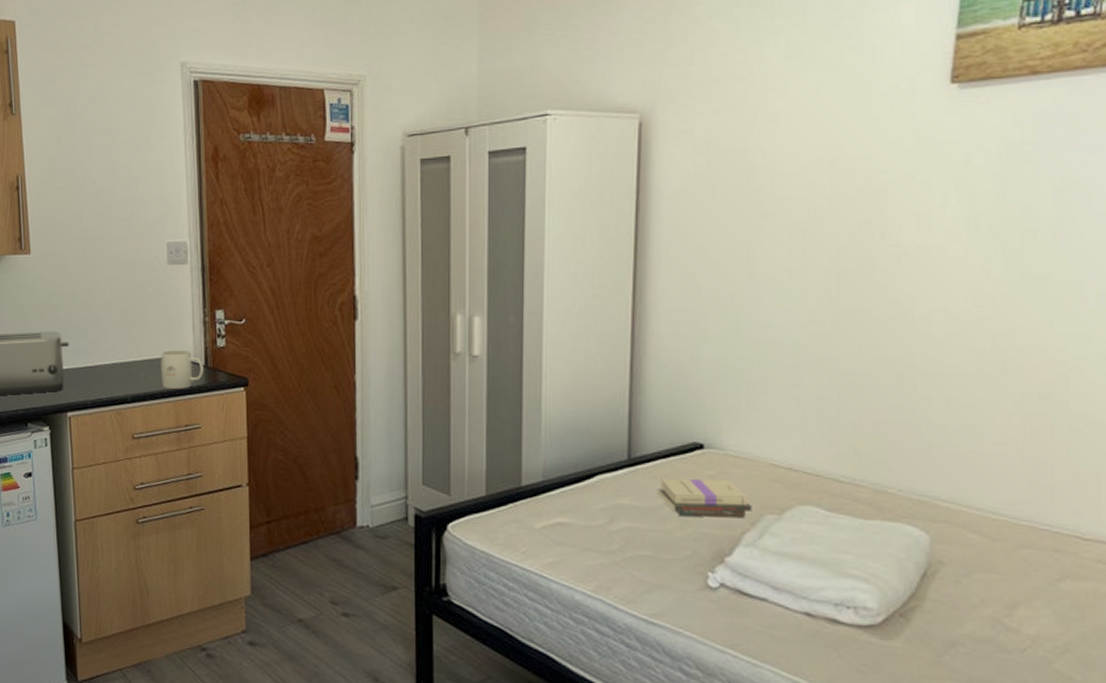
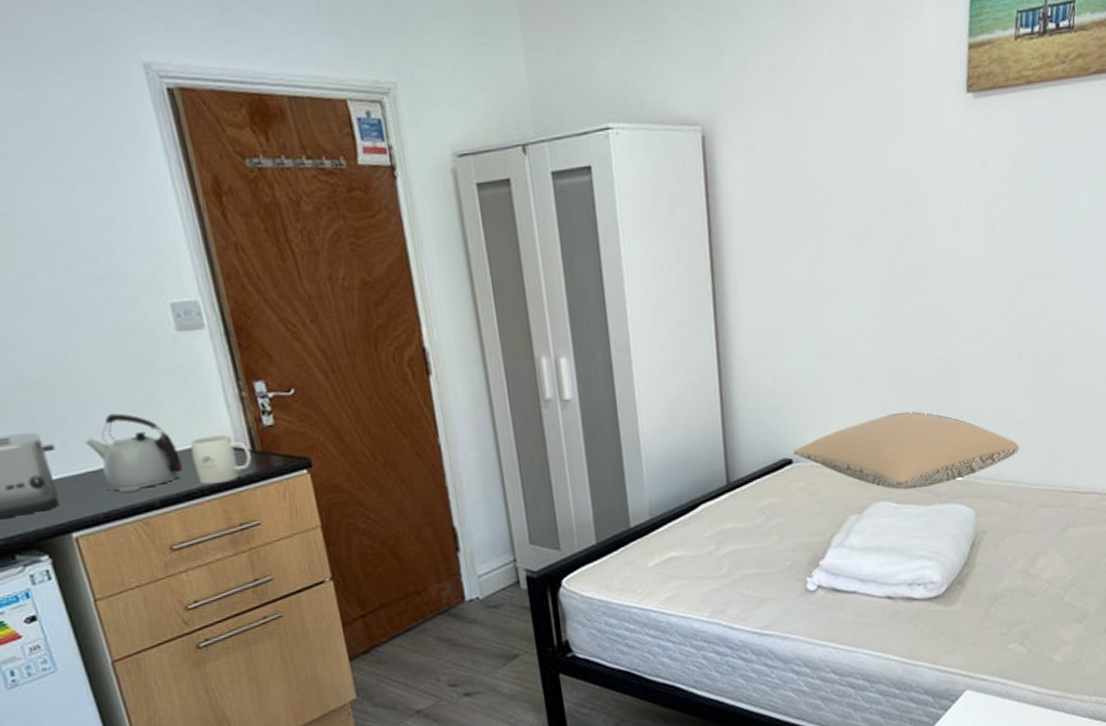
kettle: none [89,324,152,386] -> present [85,413,183,493]
books: present [657,478,752,518] -> none [756,489,838,530]
pillow: none [705,413,996,499] -> present [793,411,1018,490]

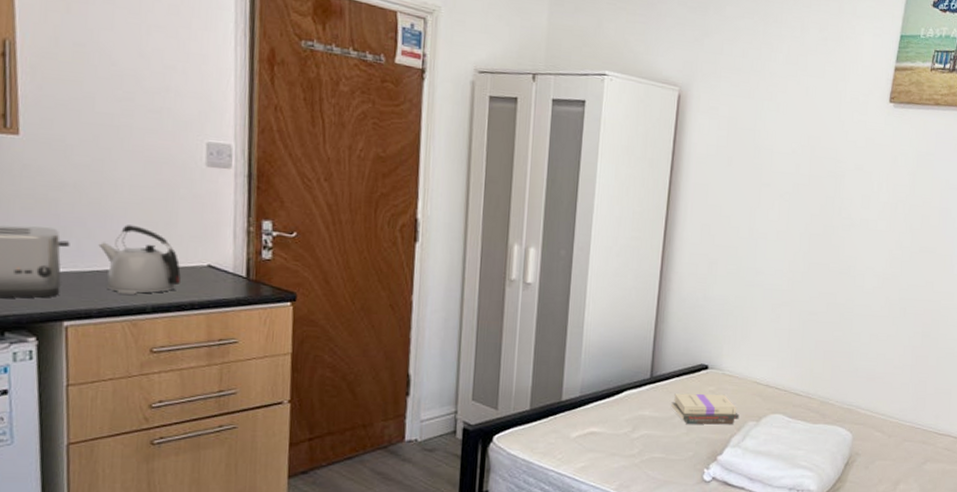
mug: present [190,434,252,485] -> none [191,258,245,302]
books: none [756,489,838,530] -> present [671,393,739,425]
pillow: present [793,411,1018,490] -> none [710,342,894,409]

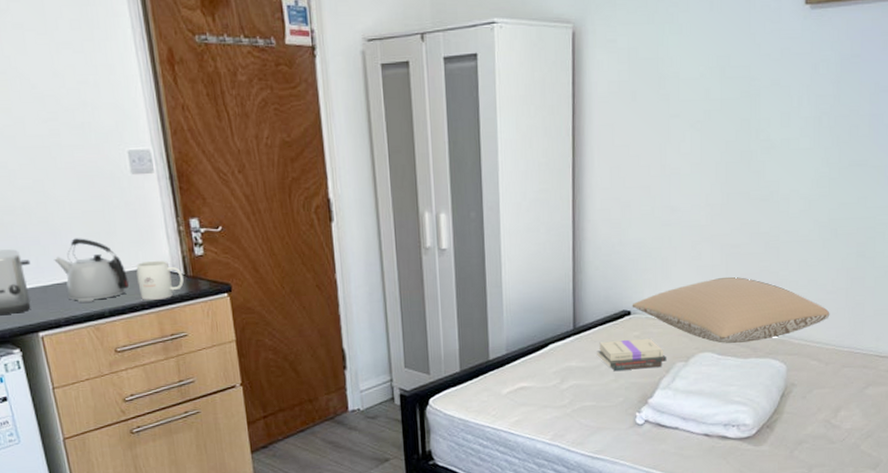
mug: none [191,258,245,302] -> present [136,260,184,301]
pillow: none [710,342,894,409] -> present [632,277,829,344]

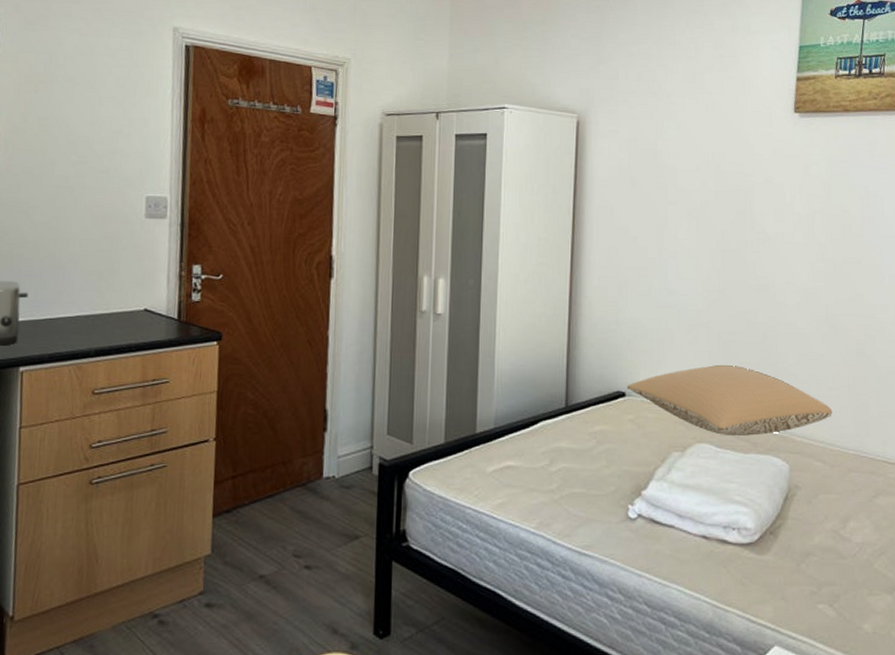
kettle: present [54,238,129,302] -> none [52,275,121,340]
mug: present [136,260,184,301] -> none [129,302,176,344]
books: present [597,338,667,371] -> none [589,422,662,456]

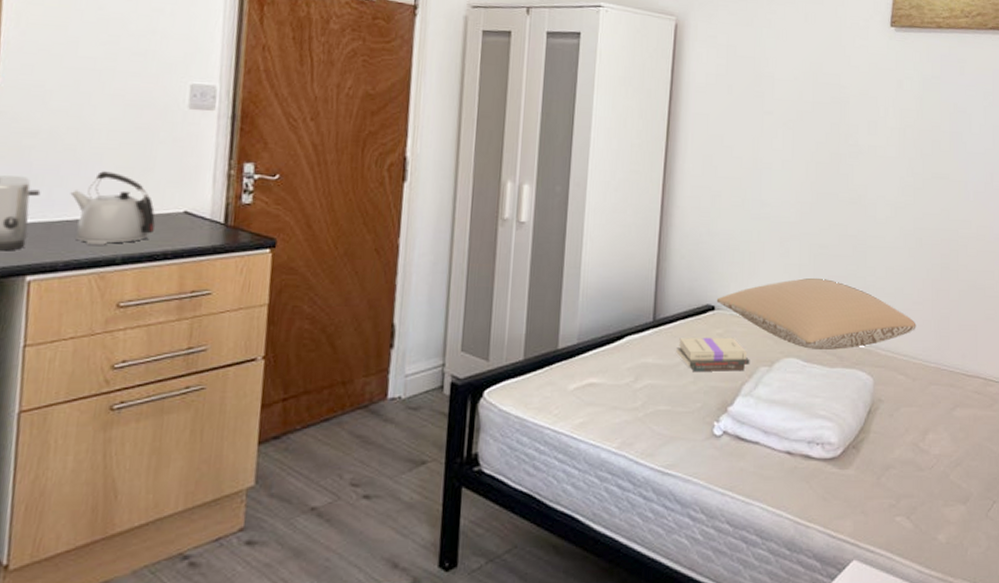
kettle: none [52,275,121,340] -> present [70,171,155,245]
books: none [589,422,662,456] -> present [676,337,750,371]

